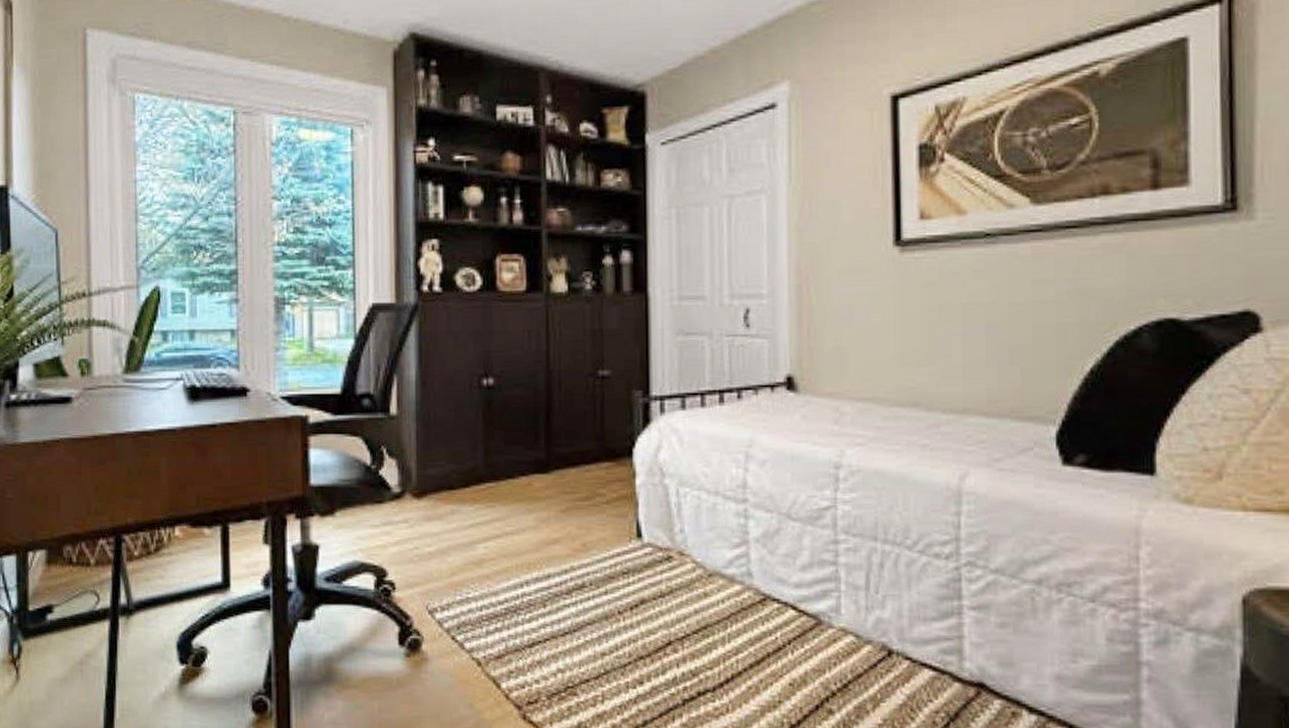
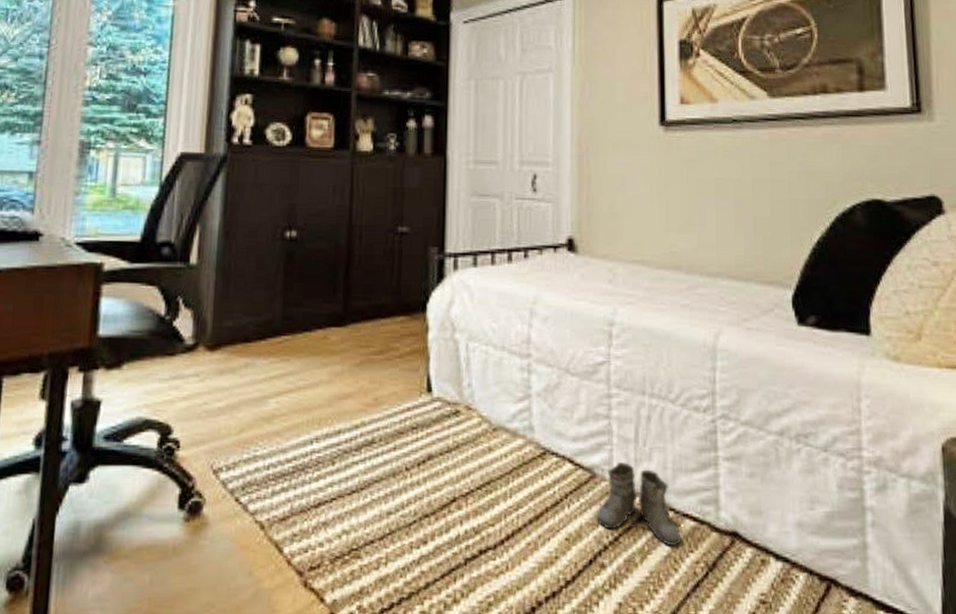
boots: none [822,610,920,696] -> present [596,462,683,547]

